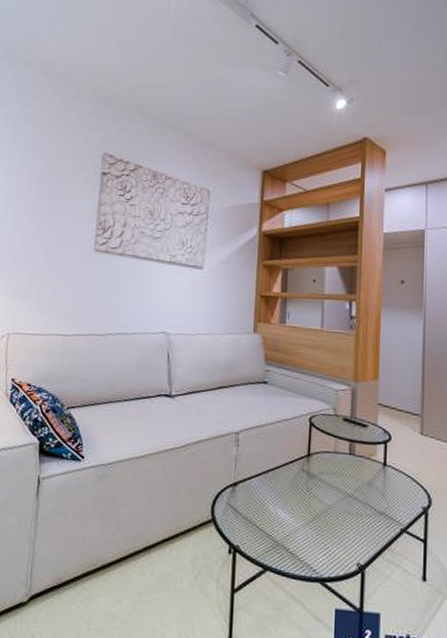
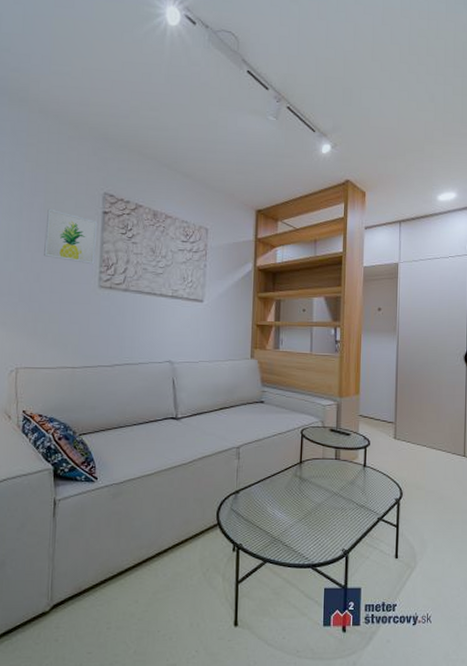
wall art: none [41,169,96,228] -> present [44,208,98,265]

